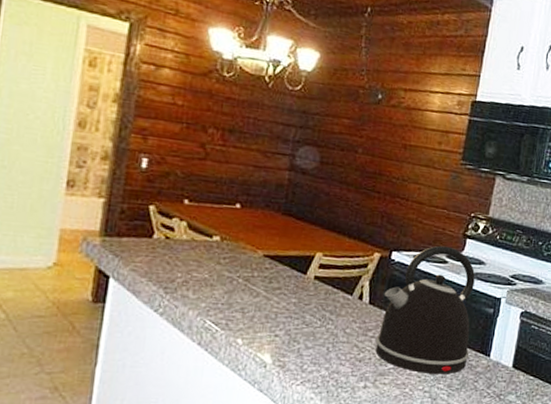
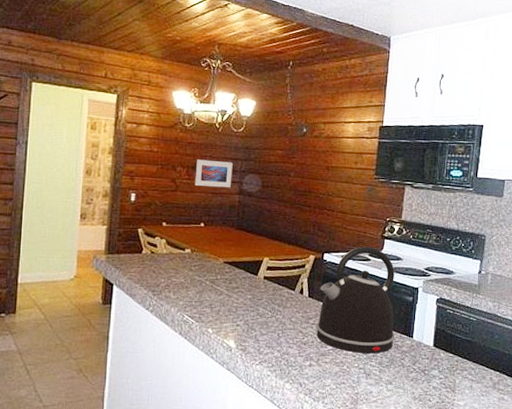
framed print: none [231,120,284,162] -> present [194,159,233,188]

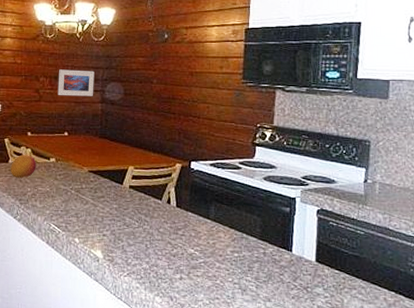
fruit: none [143,245,171,269] -> present [10,155,37,178]
kettle: present [316,246,395,354] -> none [185,154,272,268]

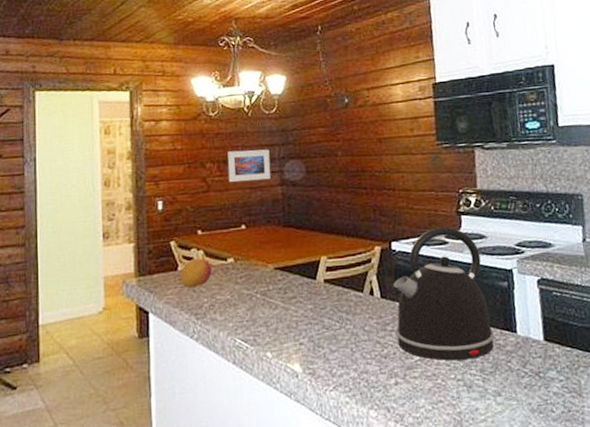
kettle: none [185,154,272,268] -> present [393,226,495,361]

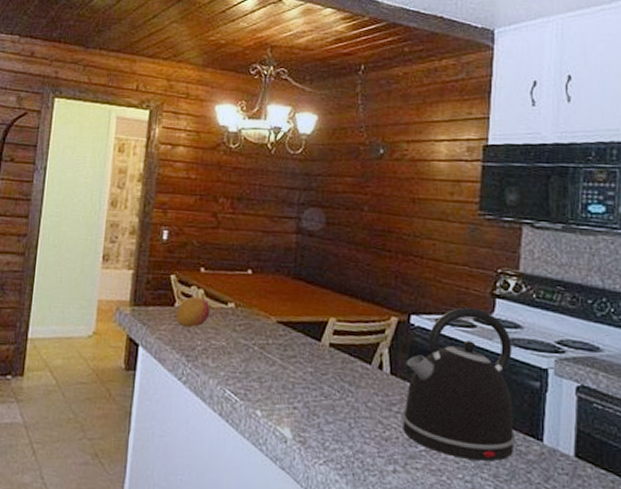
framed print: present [227,149,271,182] -> none [240,188,289,225]

